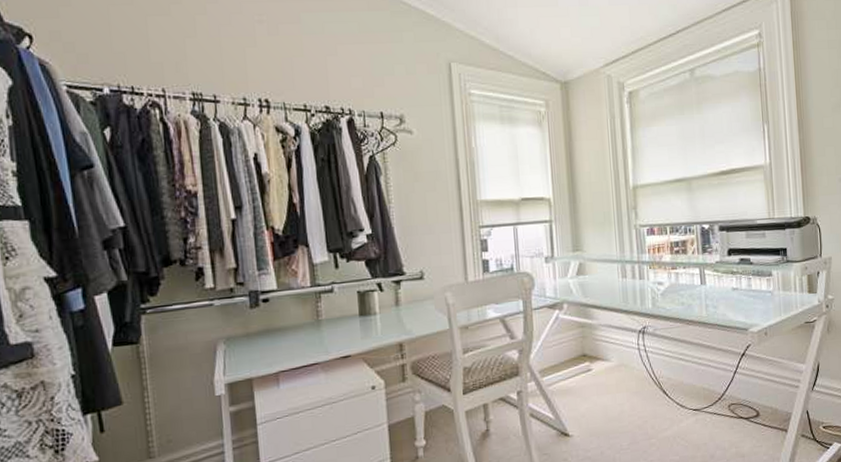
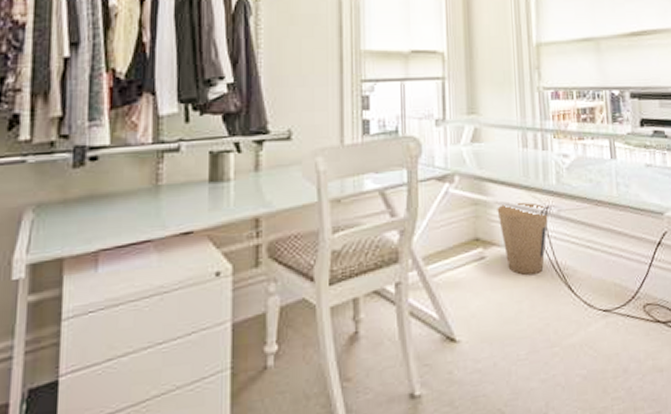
trash can: none [601,323,645,383] -> present [497,202,548,276]

